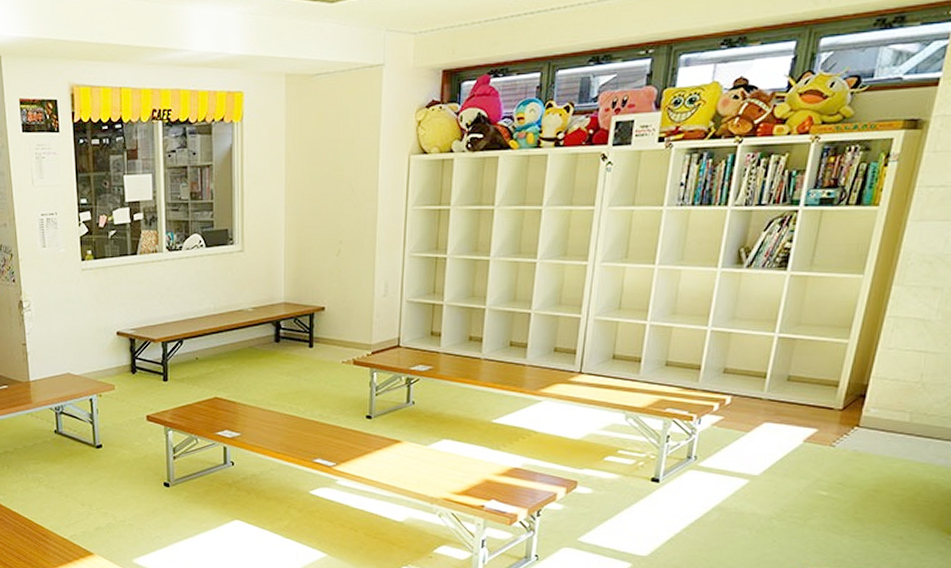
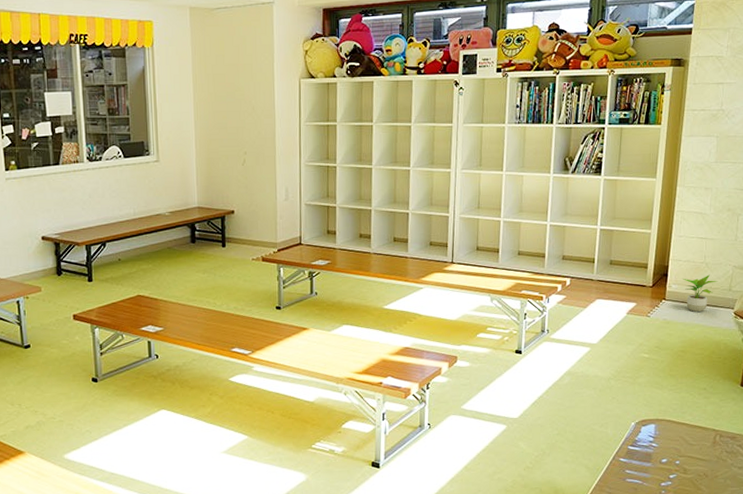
potted plant: none [886,397,937,443] -> present [683,275,718,312]

